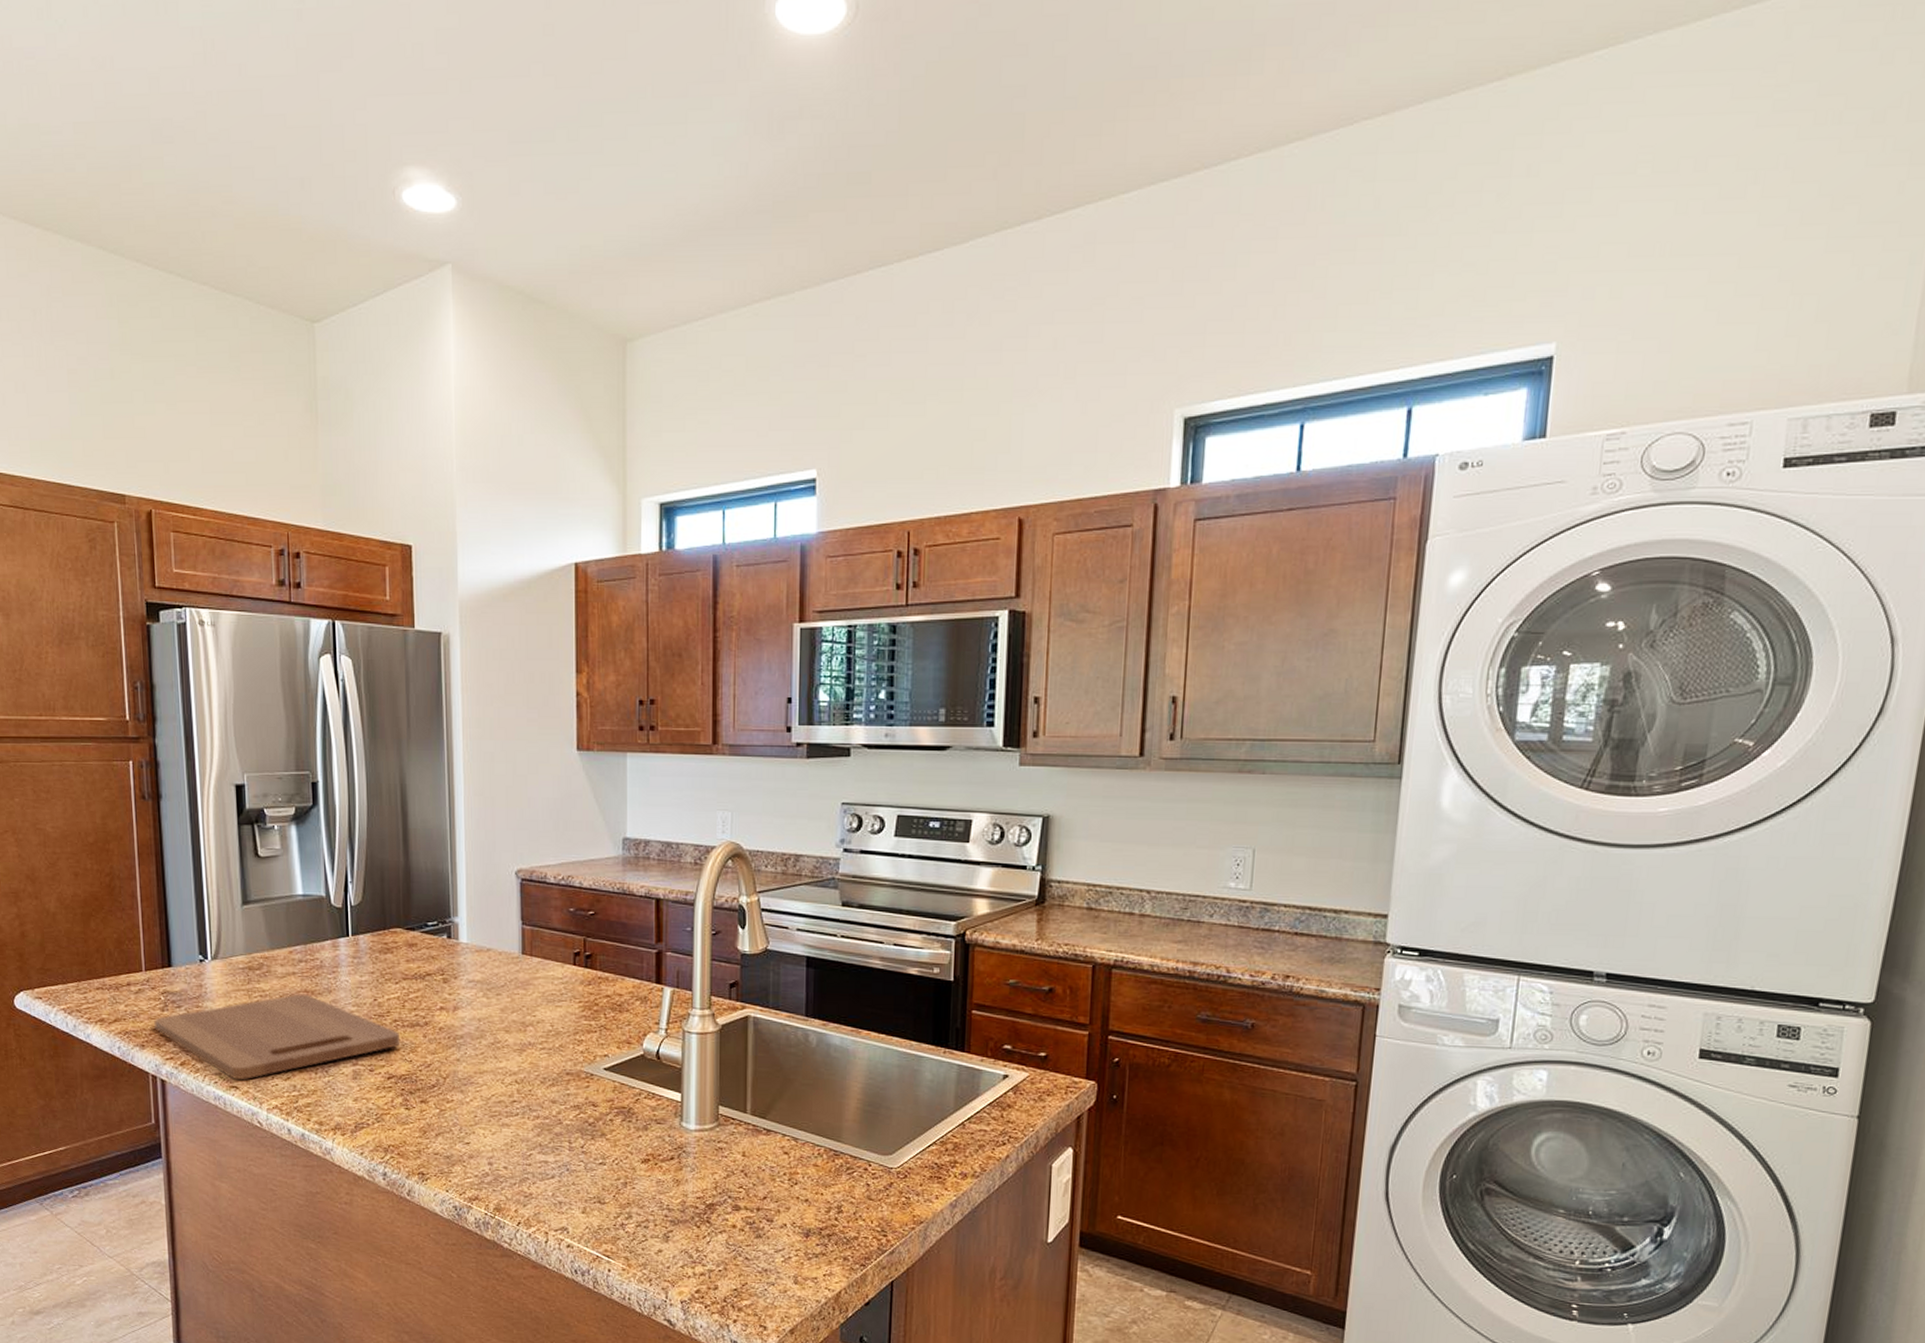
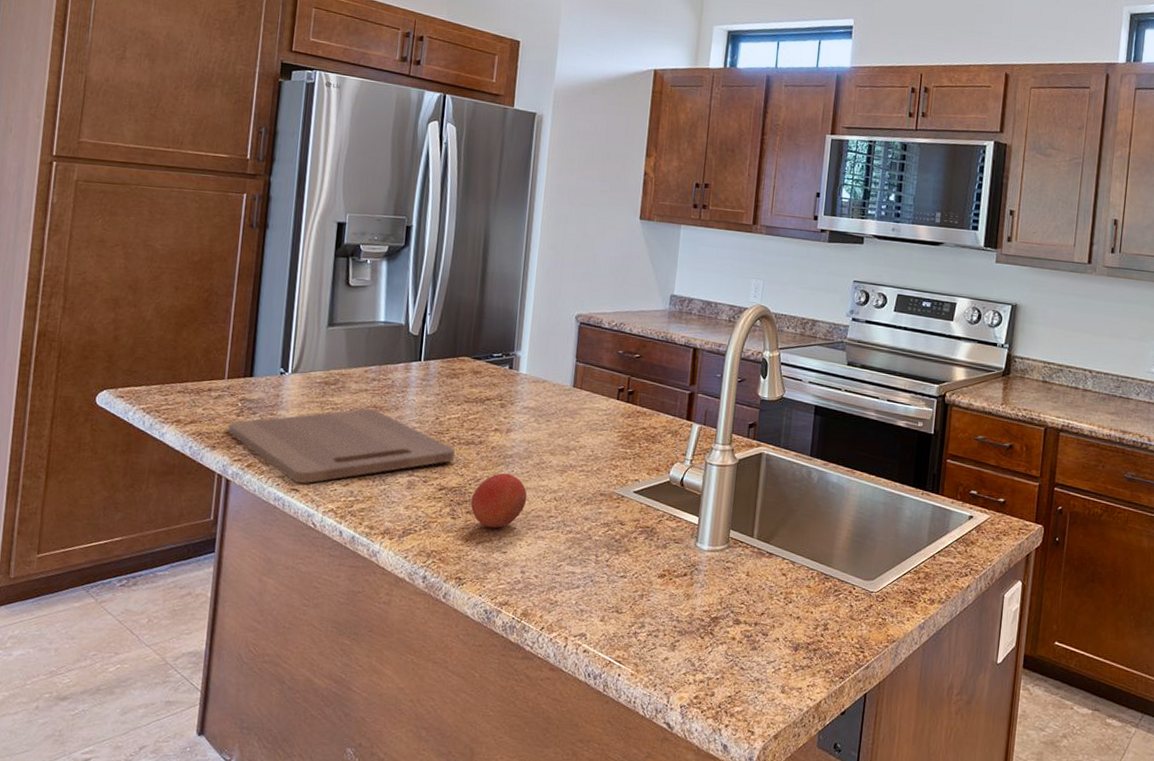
fruit: none [424,1056,485,1118] -> present [470,473,527,529]

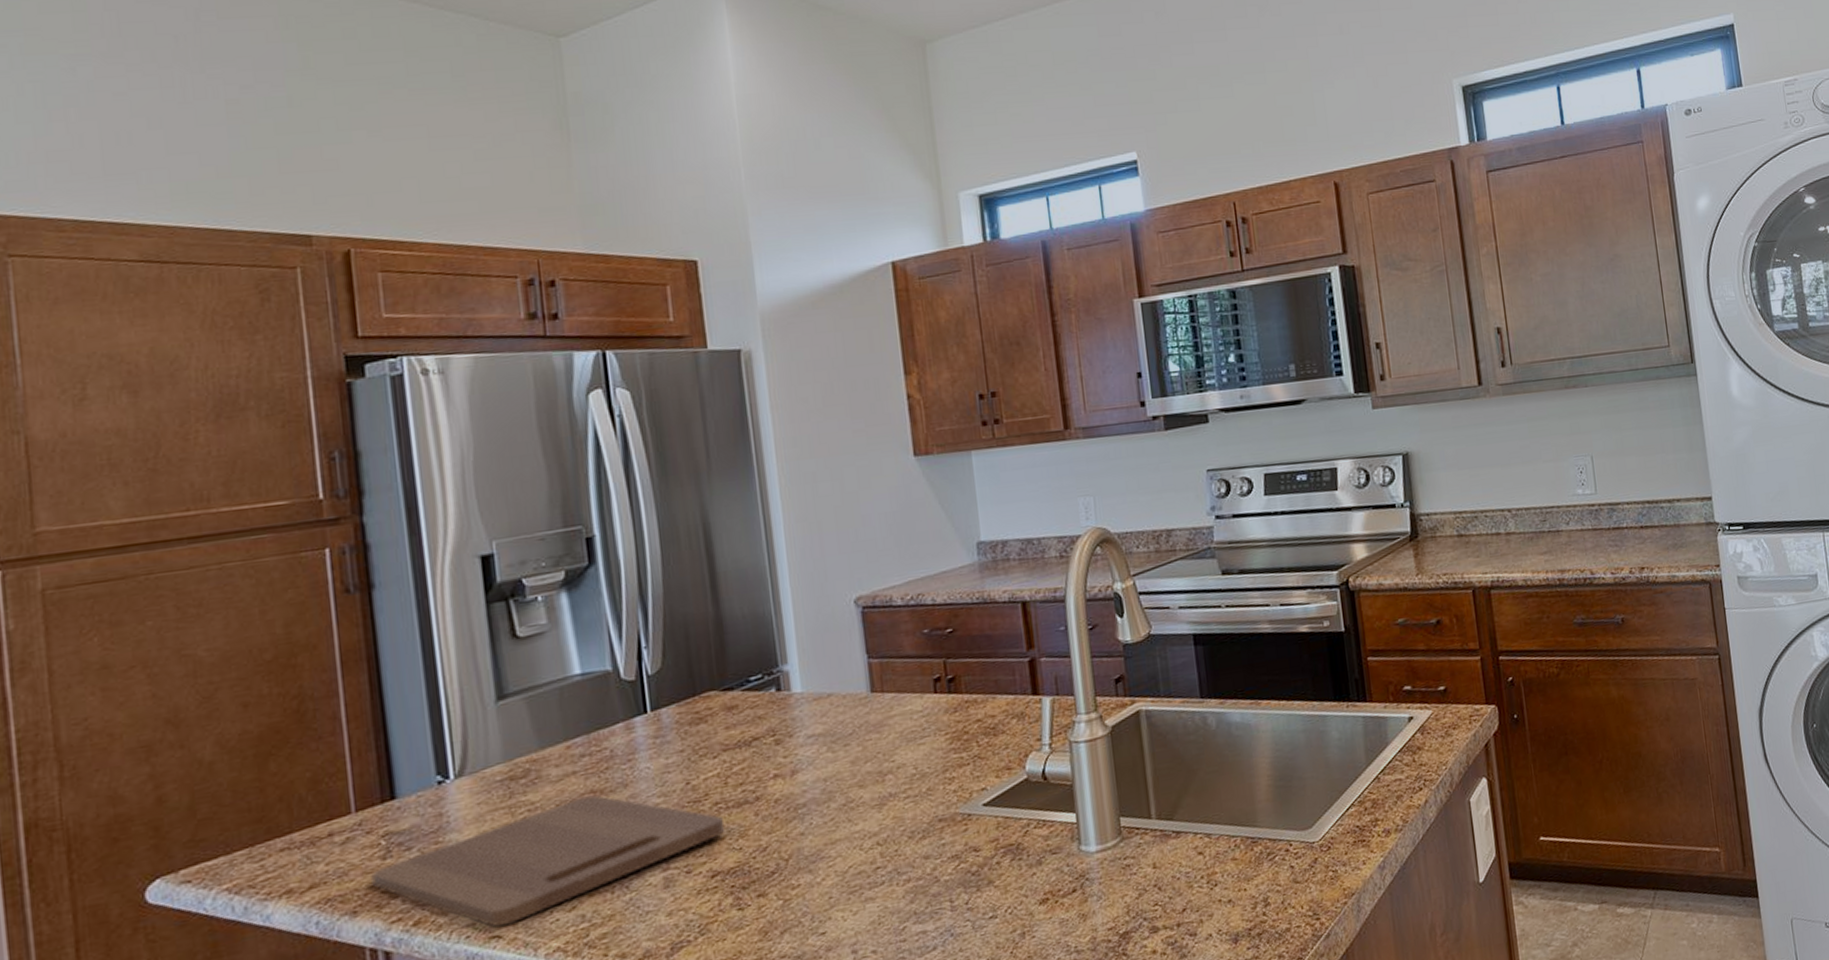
fruit: present [470,473,527,529] -> none [760,828,840,907]

